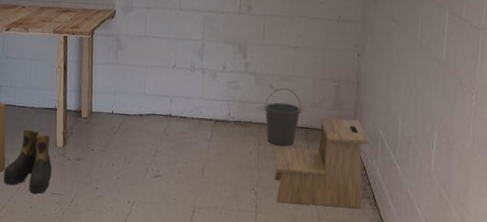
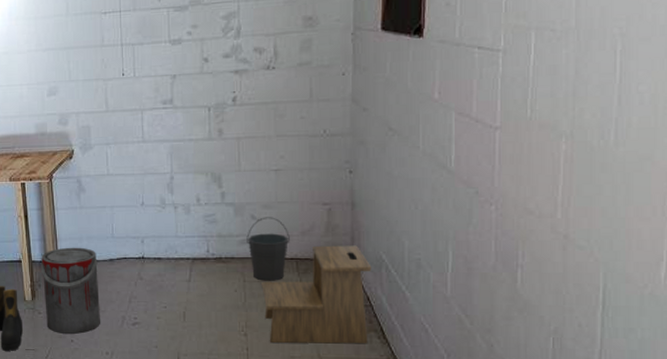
paint can: none [74,99,128,182] -> present [41,247,100,334]

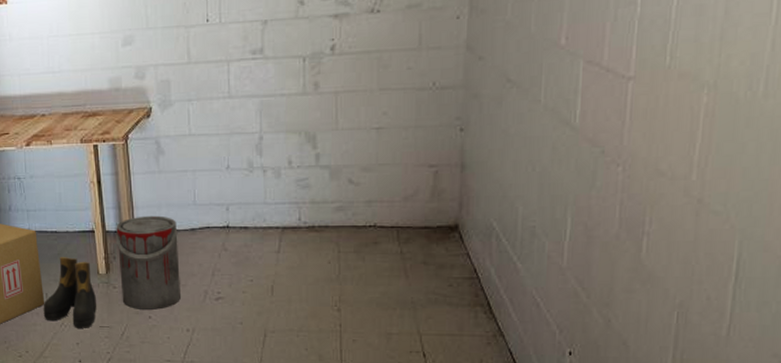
bucket: present [246,217,290,281] -> none [342,181,391,252]
step stool: present [261,245,372,344] -> none [358,212,481,320]

